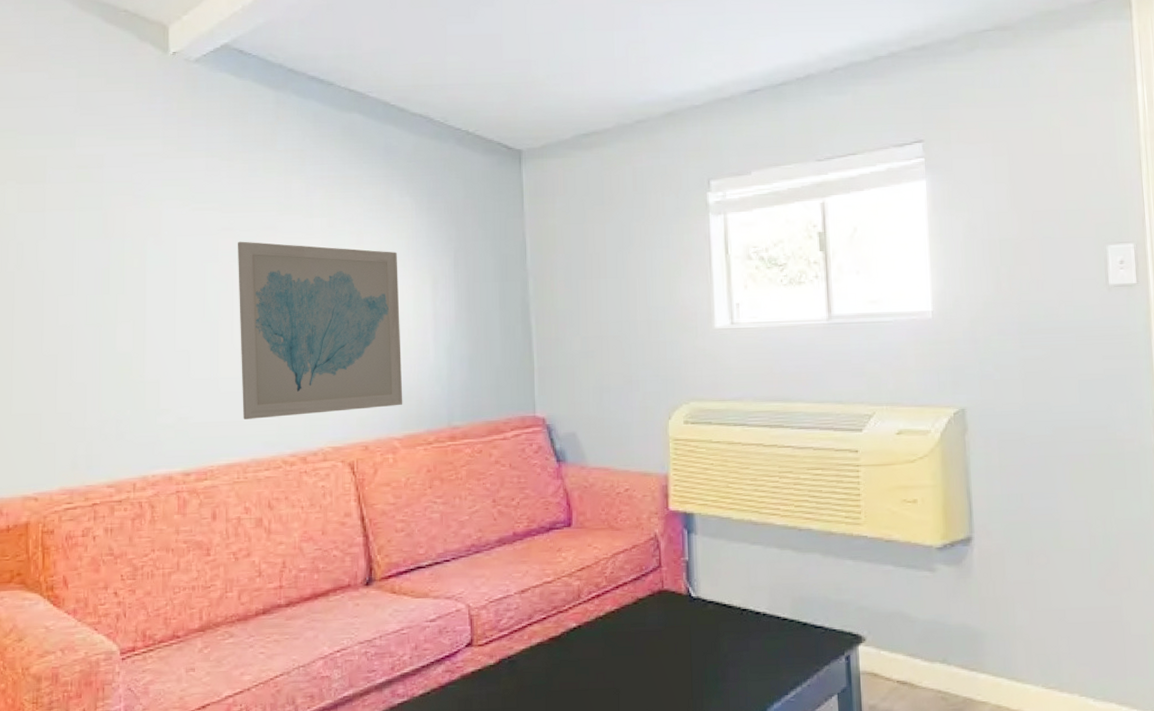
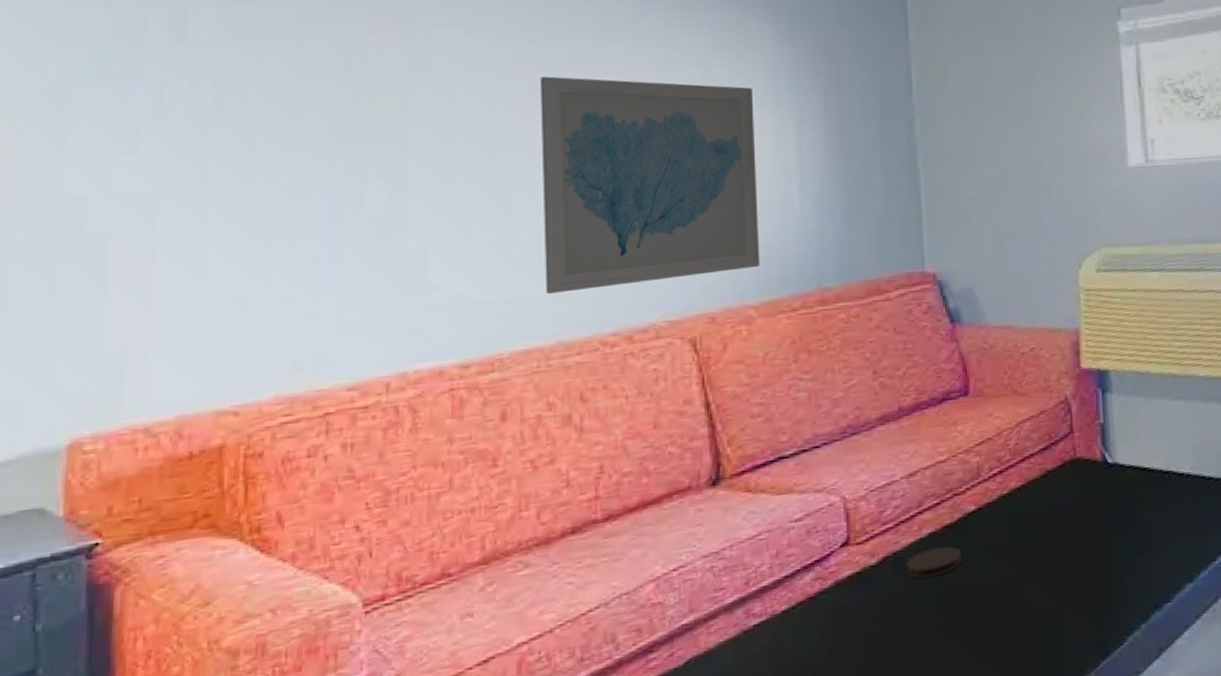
coaster: none [518,655,565,681] -> present [906,545,963,578]

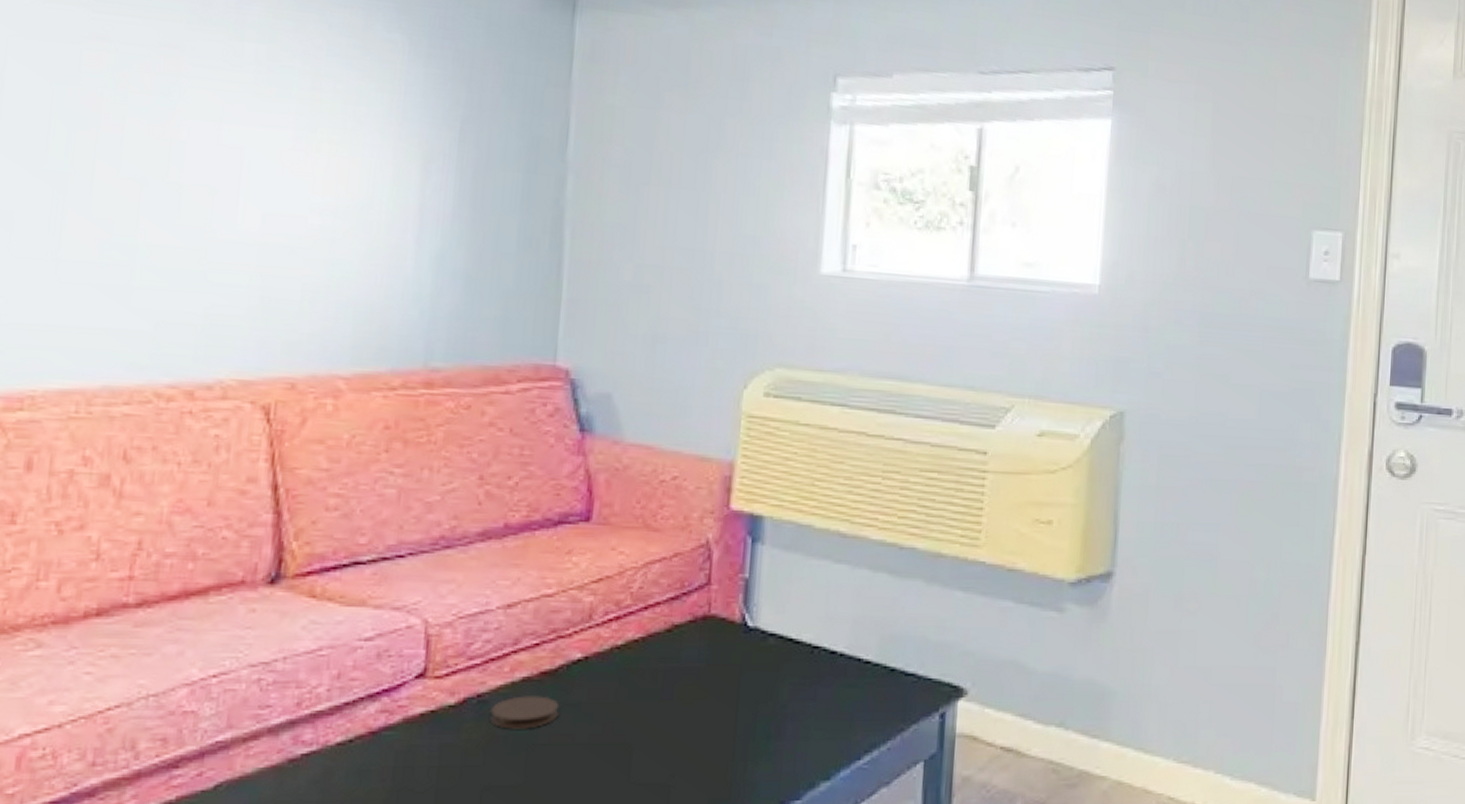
wall art: present [540,76,760,294] -> none [95,59,373,331]

